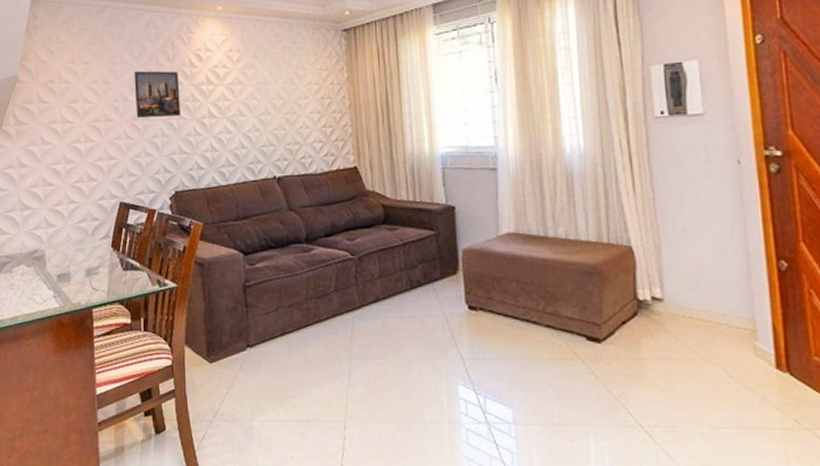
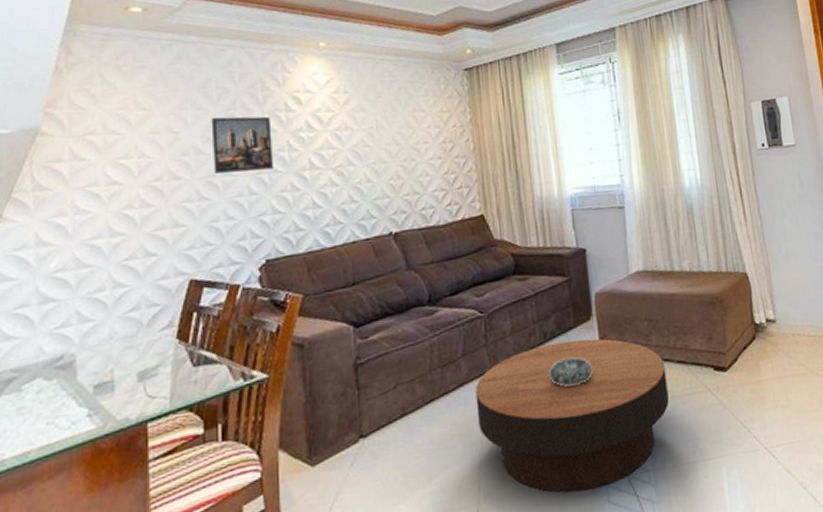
coffee table: none [345,291,535,429] -> present [475,338,669,493]
decorative bowl: none [413,307,457,332] -> present [548,357,593,387]

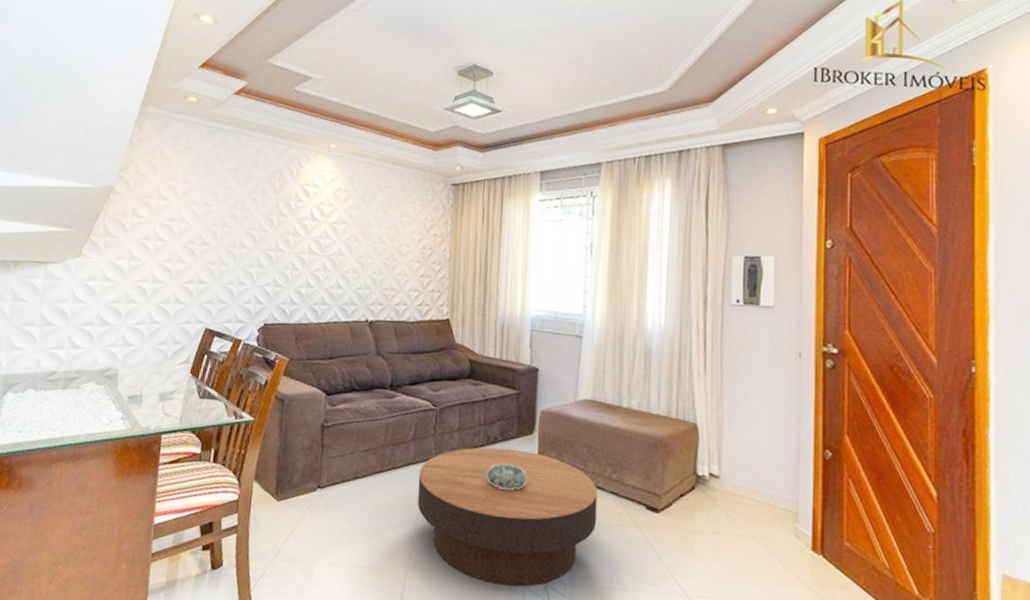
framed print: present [211,116,273,173] -> none [234,198,283,248]

